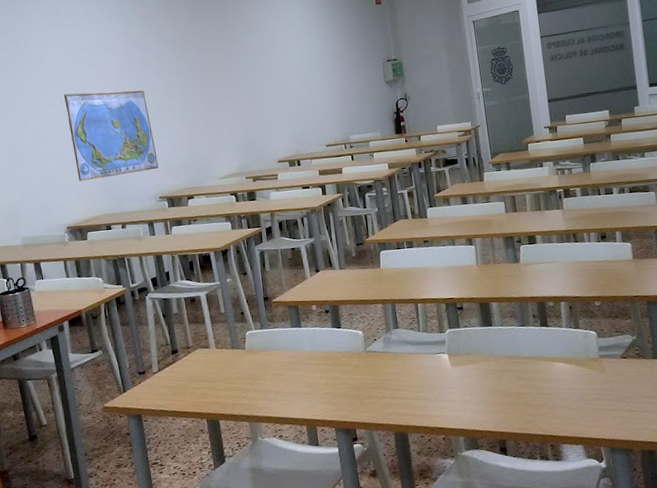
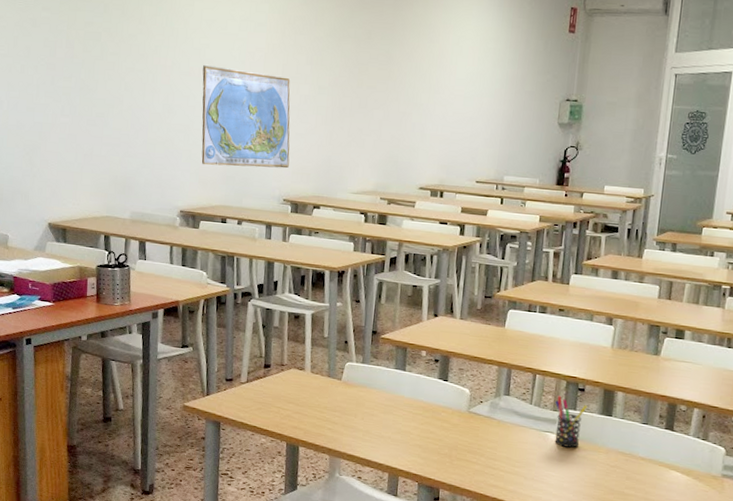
pen holder: none [440,318,470,364] -> present [554,396,588,448]

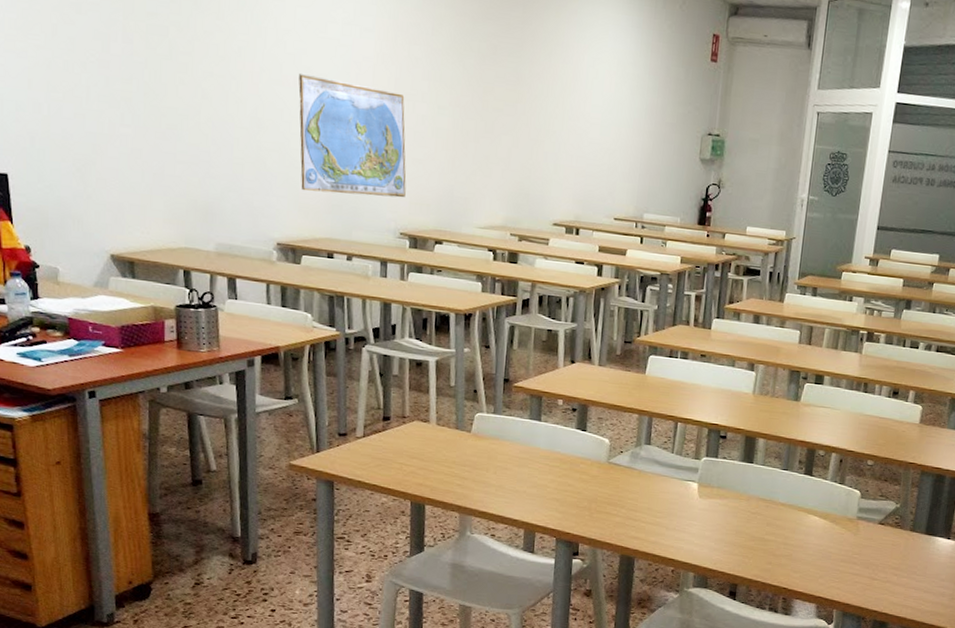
pen holder: present [554,396,588,448] -> none [696,444,729,496]

